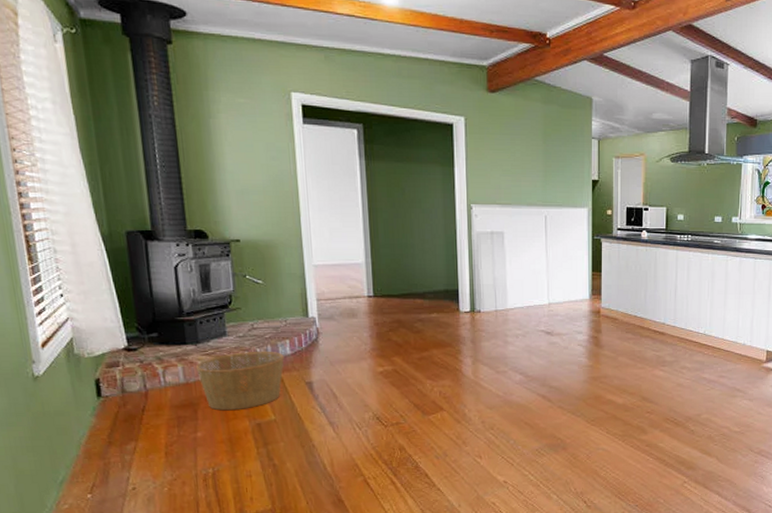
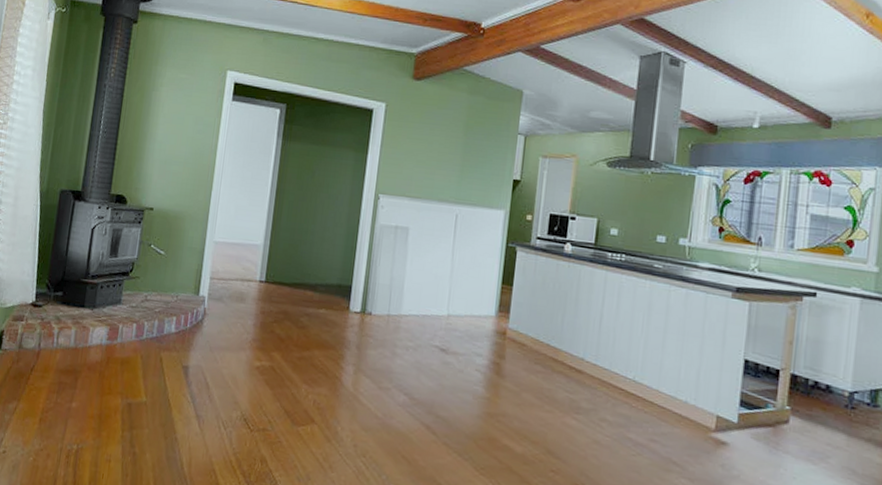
basket: present [195,351,284,411] -> none [86,323,168,385]

